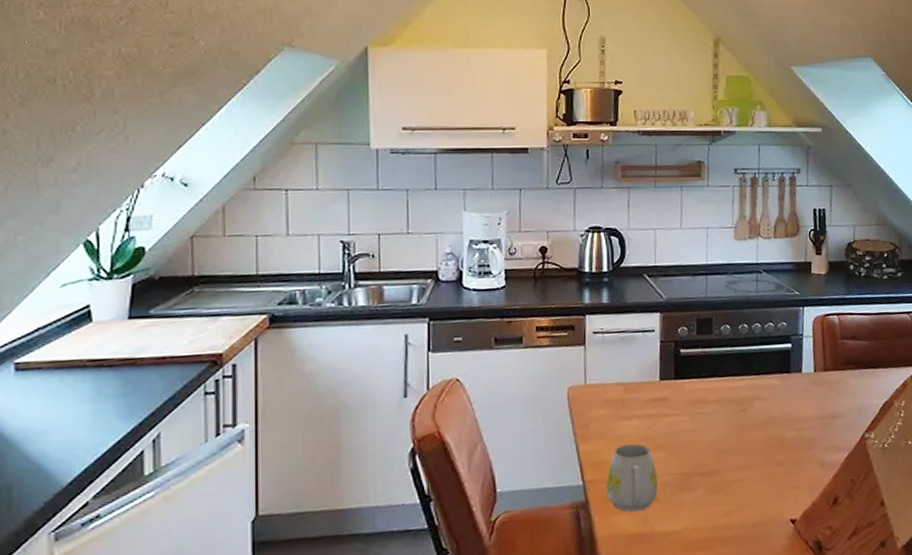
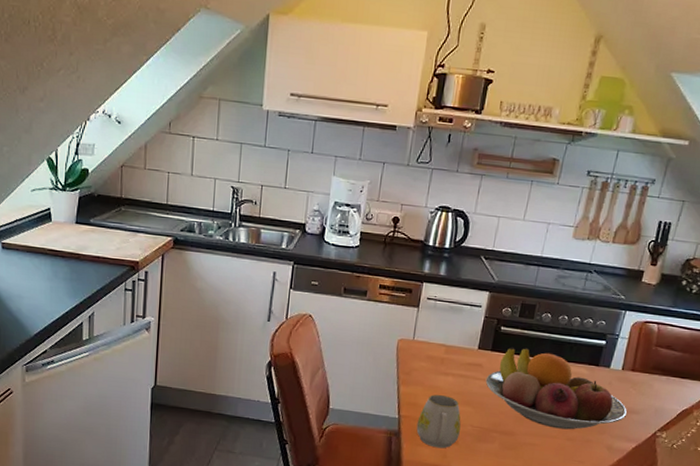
fruit bowl: none [675,368,831,455] -> present [485,346,628,430]

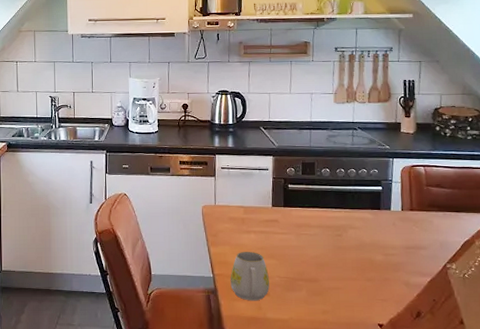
fruit bowl: present [485,346,628,430] -> none [283,201,416,271]

